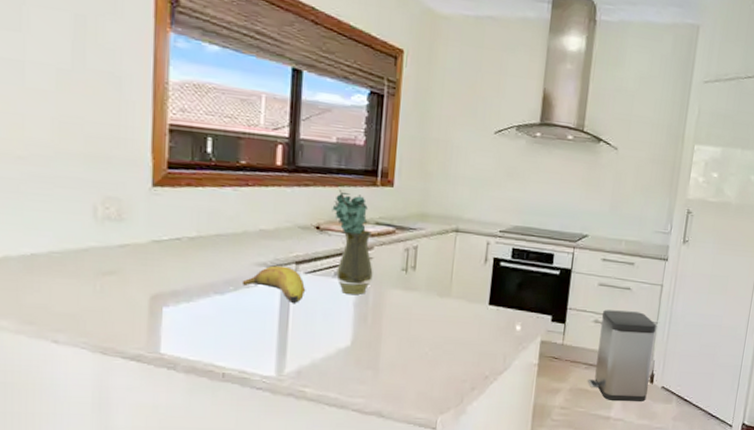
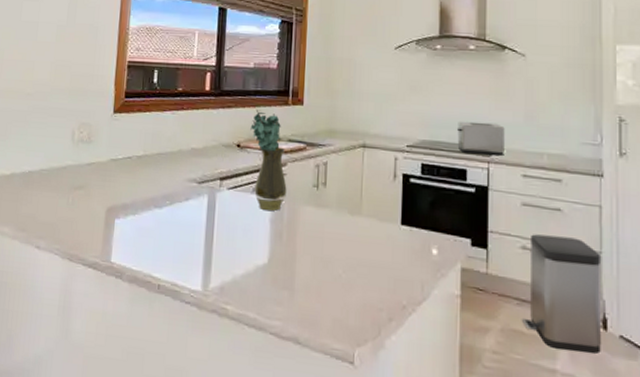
fruit: present [242,265,306,304] -> none [176,181,229,219]
toaster: none [547,208,592,241] -> present [457,121,505,156]

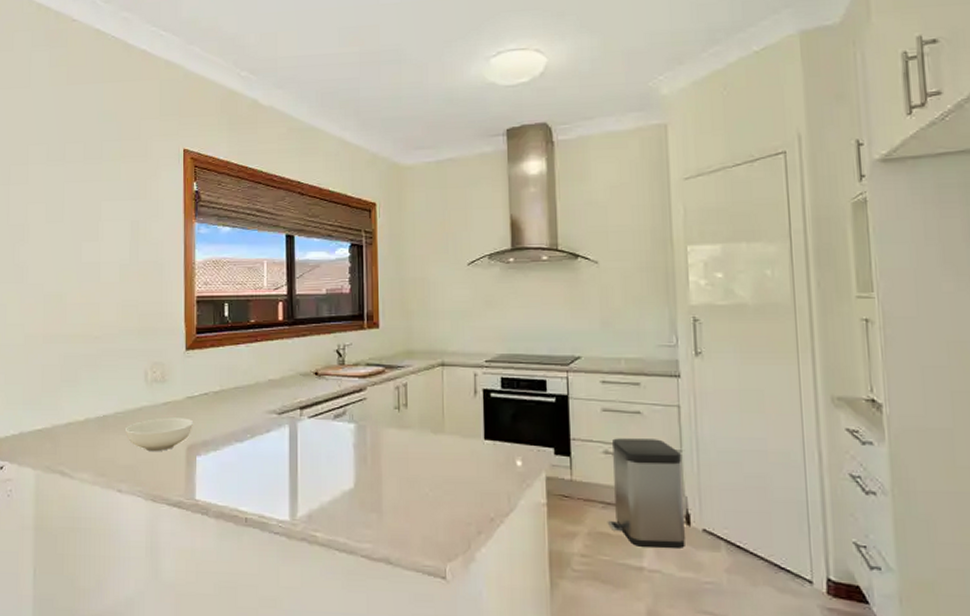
bowl: none [48,178,116,212] -> present [124,417,194,452]
vase: present [250,110,287,211] -> none [327,336,368,435]
toaster: present [457,121,505,156] -> none [535,332,582,365]

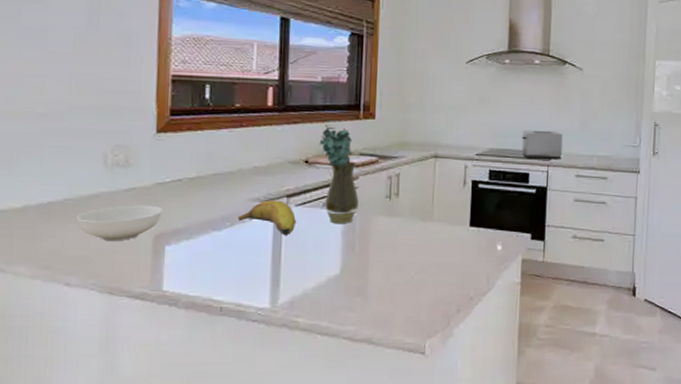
fruit: none [257,412,310,448] -> present [237,200,297,236]
vase: none [327,336,368,435] -> present [319,125,359,223]
toaster: none [535,332,582,365] -> present [521,130,563,160]
pedal bin: present [607,438,685,548] -> none [570,225,634,316]

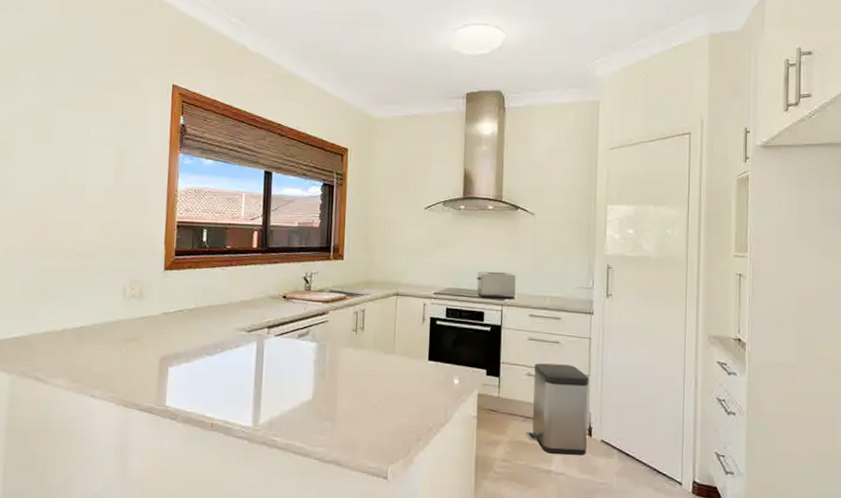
bowl: present [75,205,164,242] -> none [101,331,168,362]
fruit: present [237,200,297,236] -> none [227,330,276,363]
vase: present [319,125,359,223] -> none [295,264,329,353]
pedal bin: none [570,225,634,316] -> present [525,363,589,455]

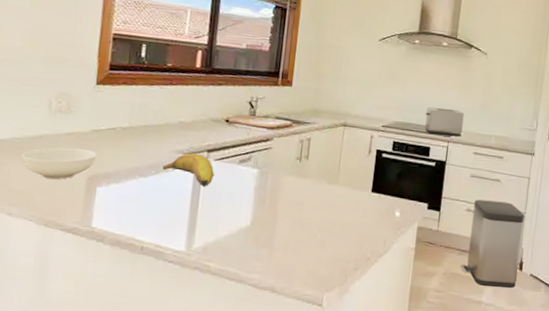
bowl: none [101,331,168,362] -> present [21,147,98,180]
fruit: none [227,330,276,363] -> present [162,153,215,187]

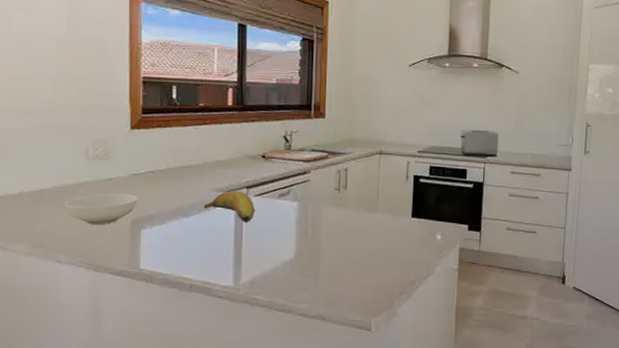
pedal bin: present [460,199,525,288] -> none [503,218,564,301]

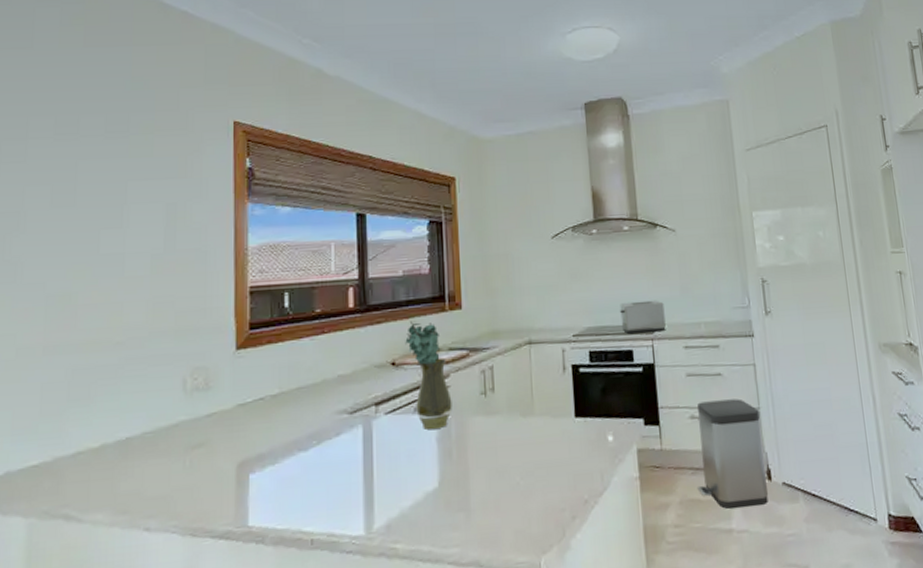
bowl: present [63,193,139,225] -> none [155,429,246,476]
fruit: present [203,191,256,223] -> none [324,410,388,450]
vase: none [275,123,311,212] -> present [405,321,452,429]
pedal bin: none [503,218,564,301] -> present [697,398,768,509]

